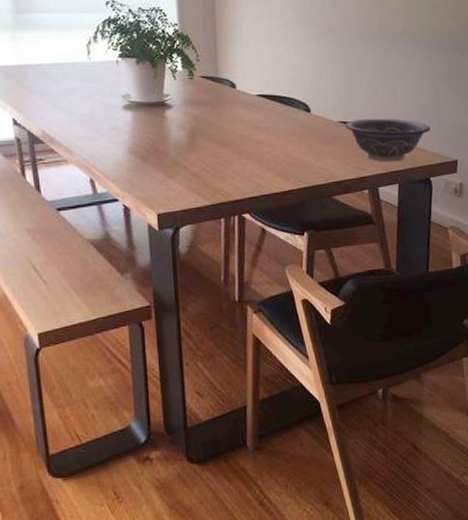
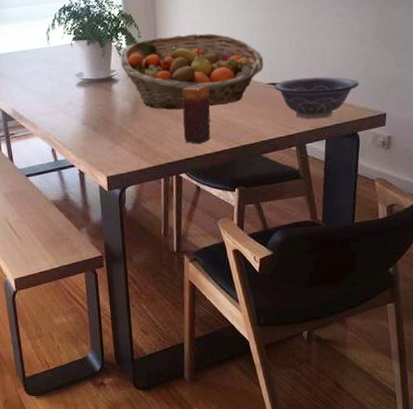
fruit basket: none [174,63,335,143] -> present [120,33,264,110]
candle: none [246,118,278,182] -> present [182,85,211,144]

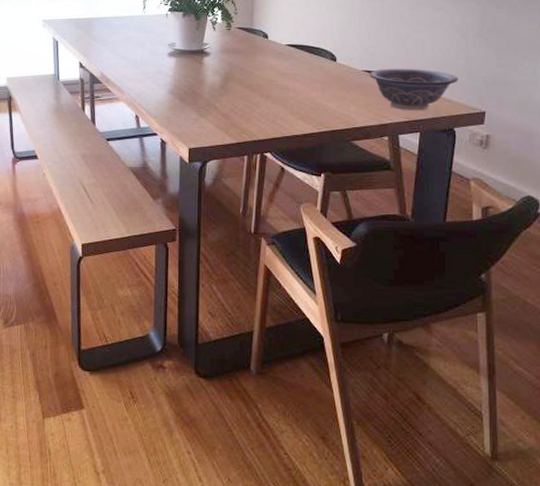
fruit basket: present [120,33,264,110] -> none [214,15,361,88]
candle: present [182,85,211,144] -> none [272,66,302,124]

